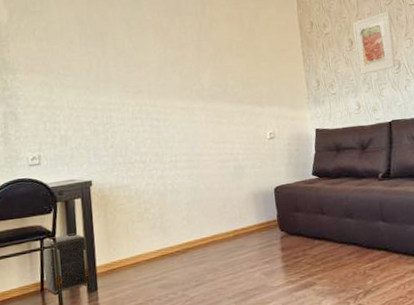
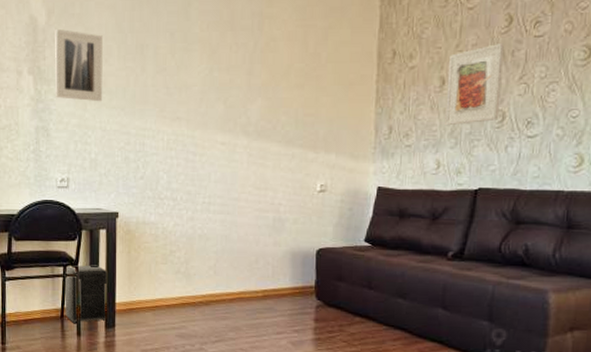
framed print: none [17,24,69,85] -> present [55,28,103,102]

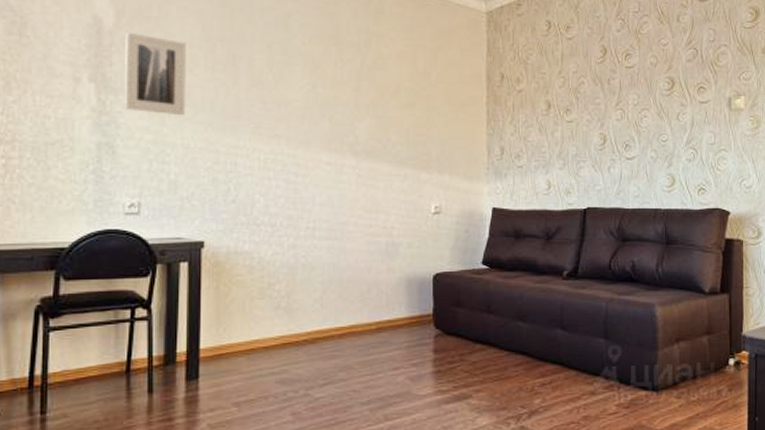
speaker: present [64,265,108,324] -> none [132,305,190,379]
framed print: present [445,42,504,126] -> none [553,71,601,148]

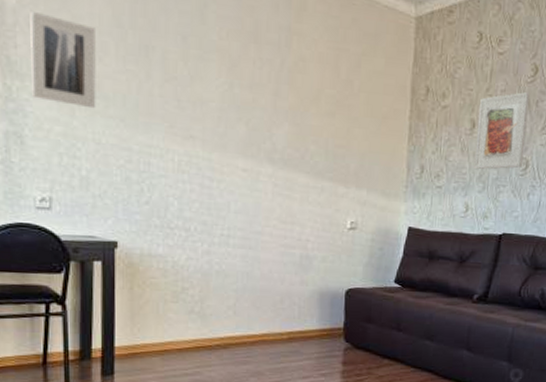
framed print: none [553,71,601,148] -> present [474,91,530,170]

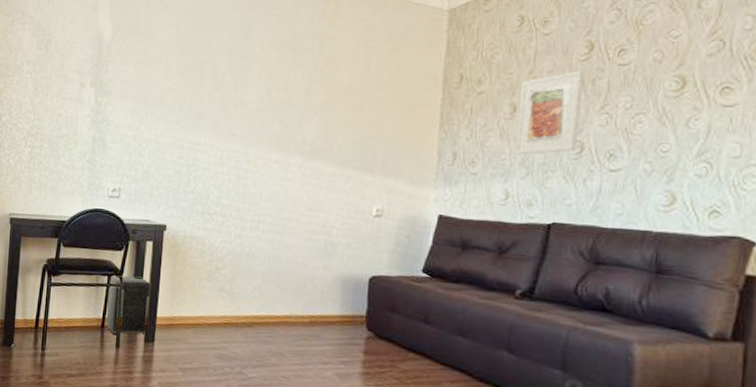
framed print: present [30,10,96,109] -> none [115,44,164,116]
speaker: none [47,302,105,372] -> present [105,276,151,336]

